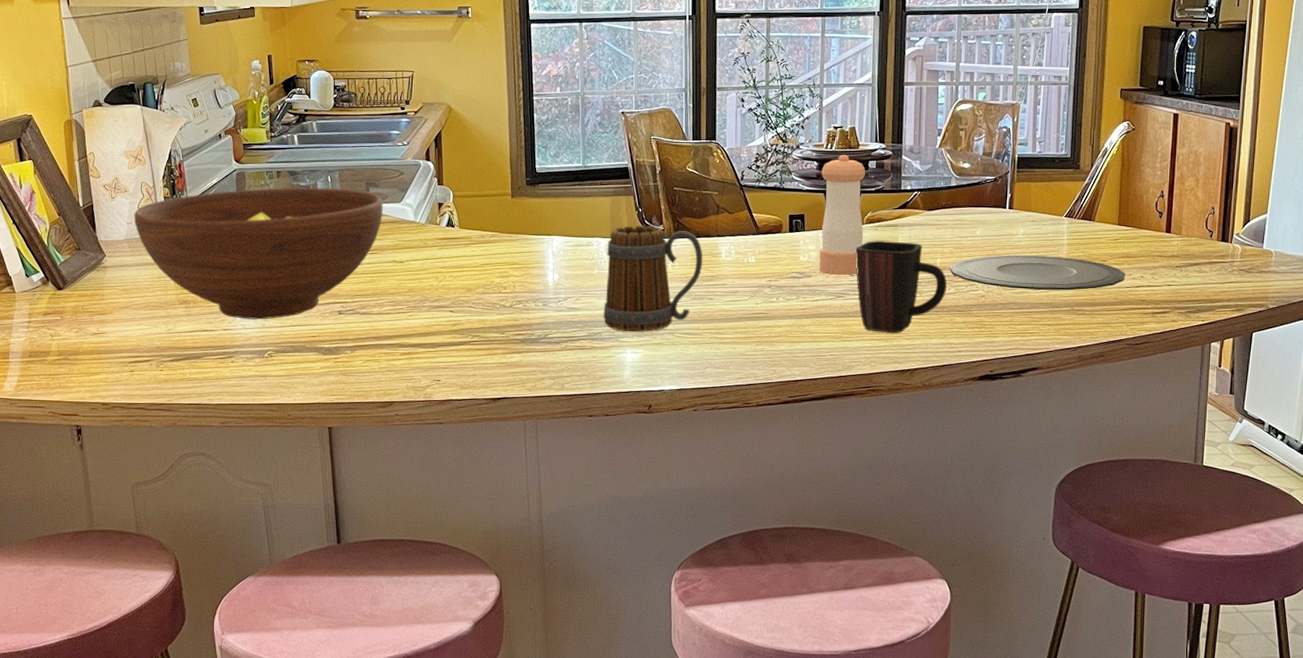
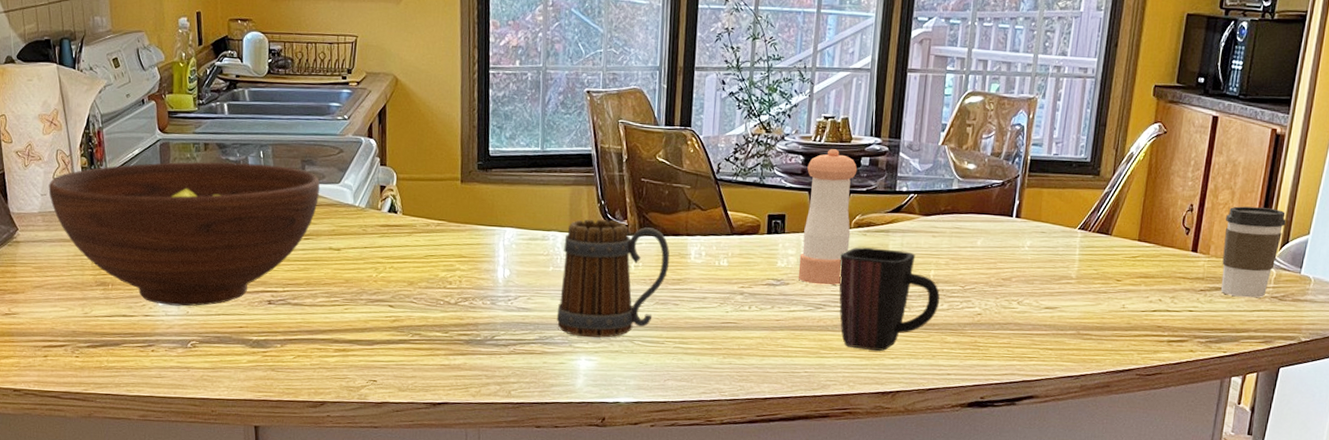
plate: present [950,255,1125,291] -> none [944,269,1141,312]
coffee cup: none [1193,191,1246,272] -> present [1220,206,1286,298]

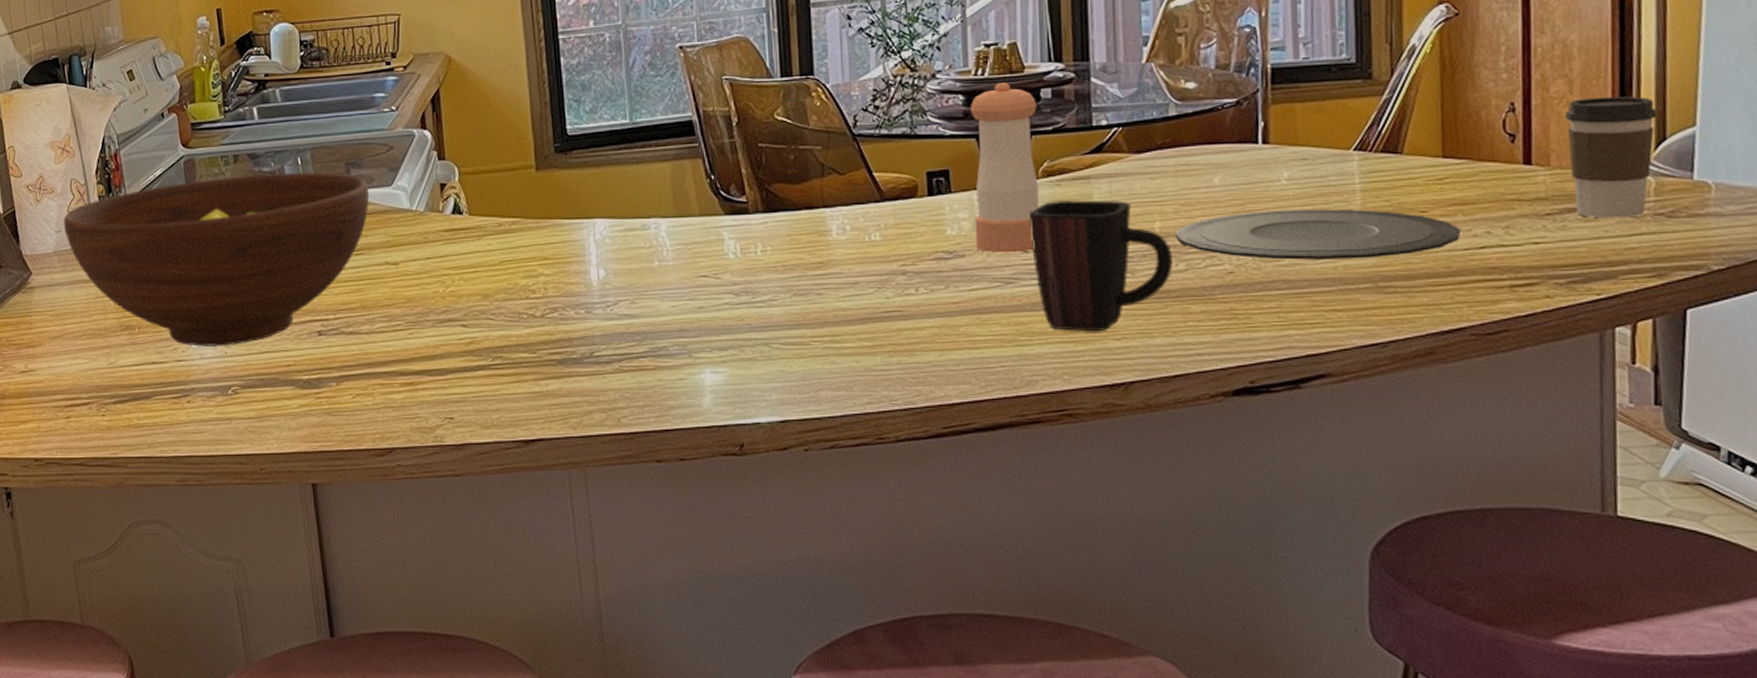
mug: present [556,219,670,338] -> none [668,198,806,345]
plate: none [944,269,1141,312] -> present [1176,209,1460,260]

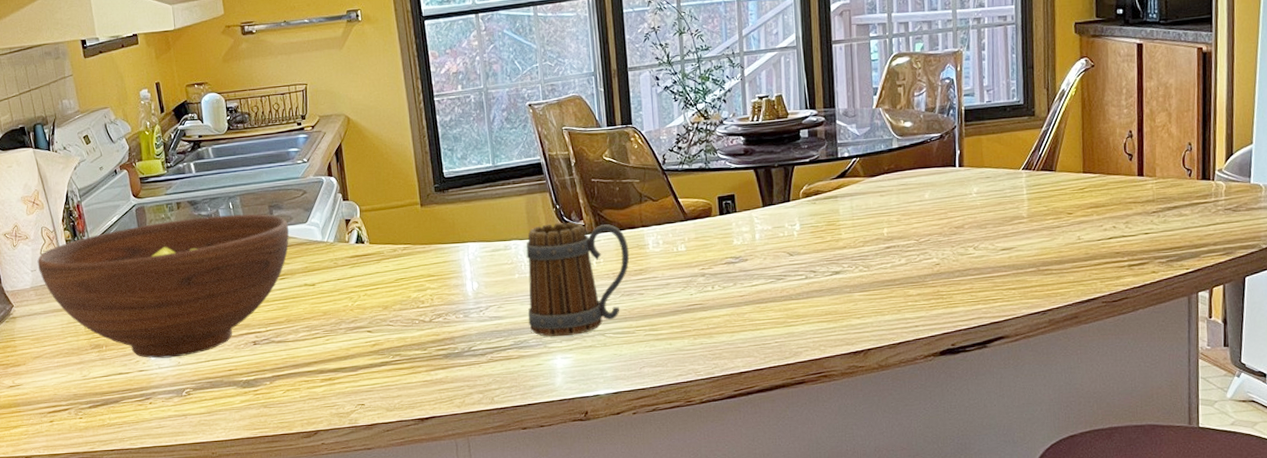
mug: none [668,198,806,345] -> present [526,222,630,337]
pepper shaker: present [970,82,1040,253] -> none [749,126,801,257]
mug: present [1029,200,1172,332] -> none [793,213,897,313]
plate: present [1176,209,1460,260] -> none [899,213,1095,253]
coffee cup: present [1566,96,1657,219] -> none [1166,123,1227,214]

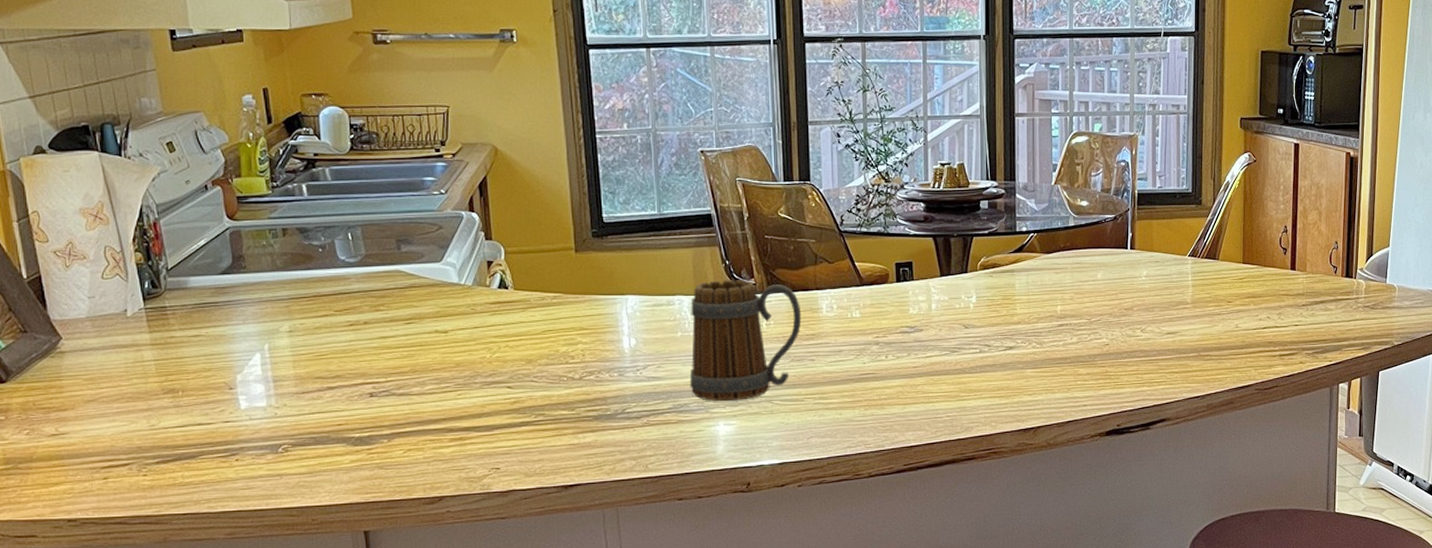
fruit bowl: present [37,214,289,359] -> none [97,247,420,408]

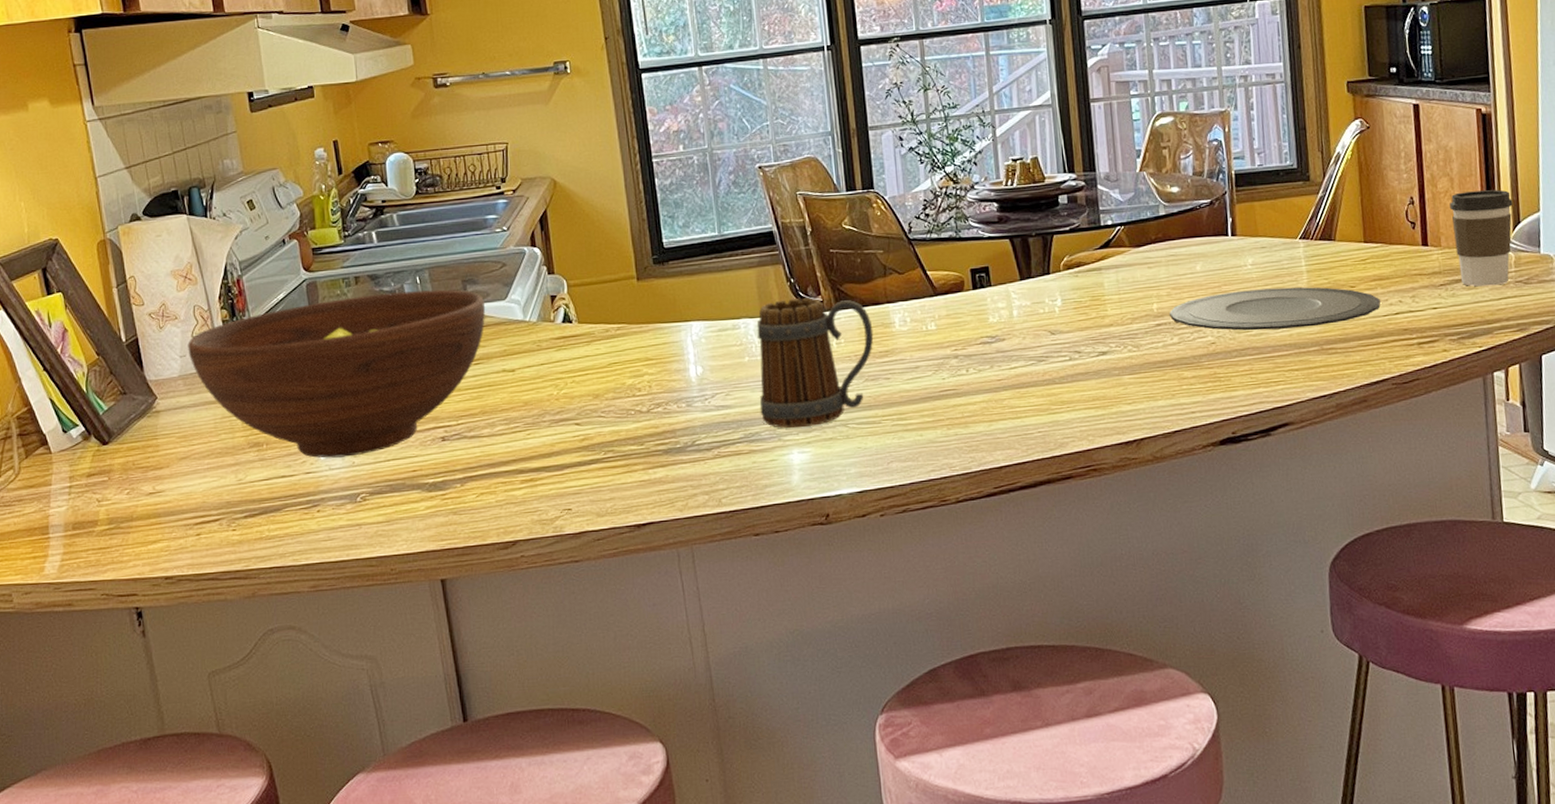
fruit bowl: none [97,247,420,408] -> present [187,289,486,458]
plate: none [1071,299,1252,336] -> present [1169,287,1381,331]
coffee cup: none [1317,225,1368,309] -> present [1450,189,1513,287]

